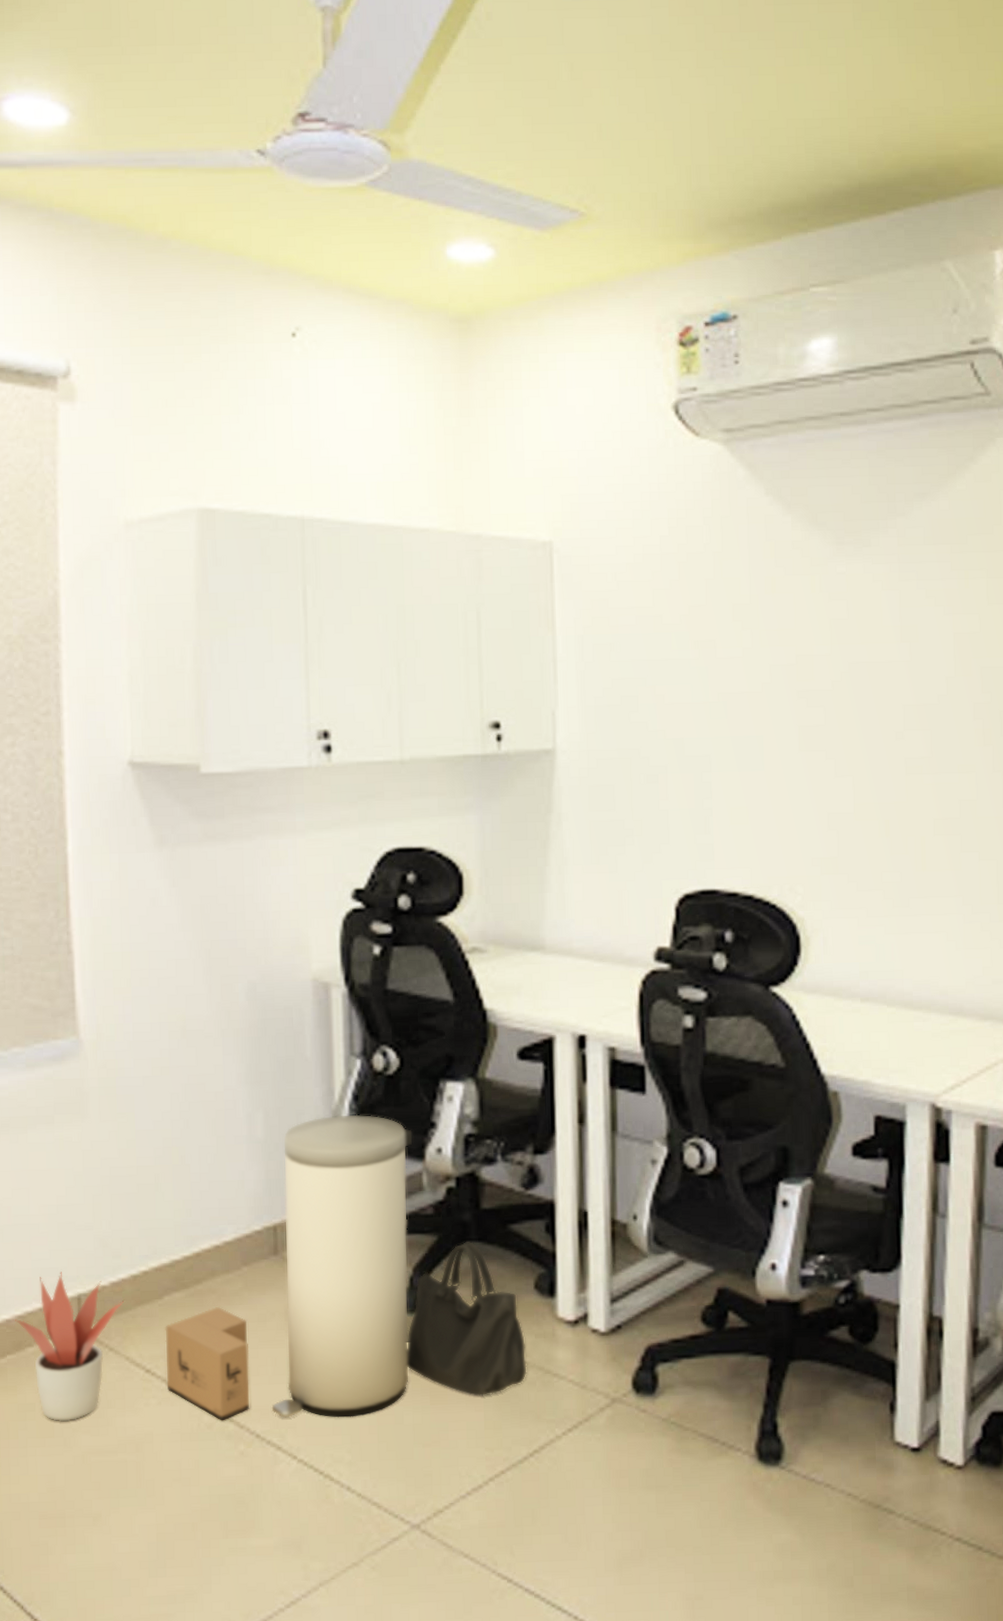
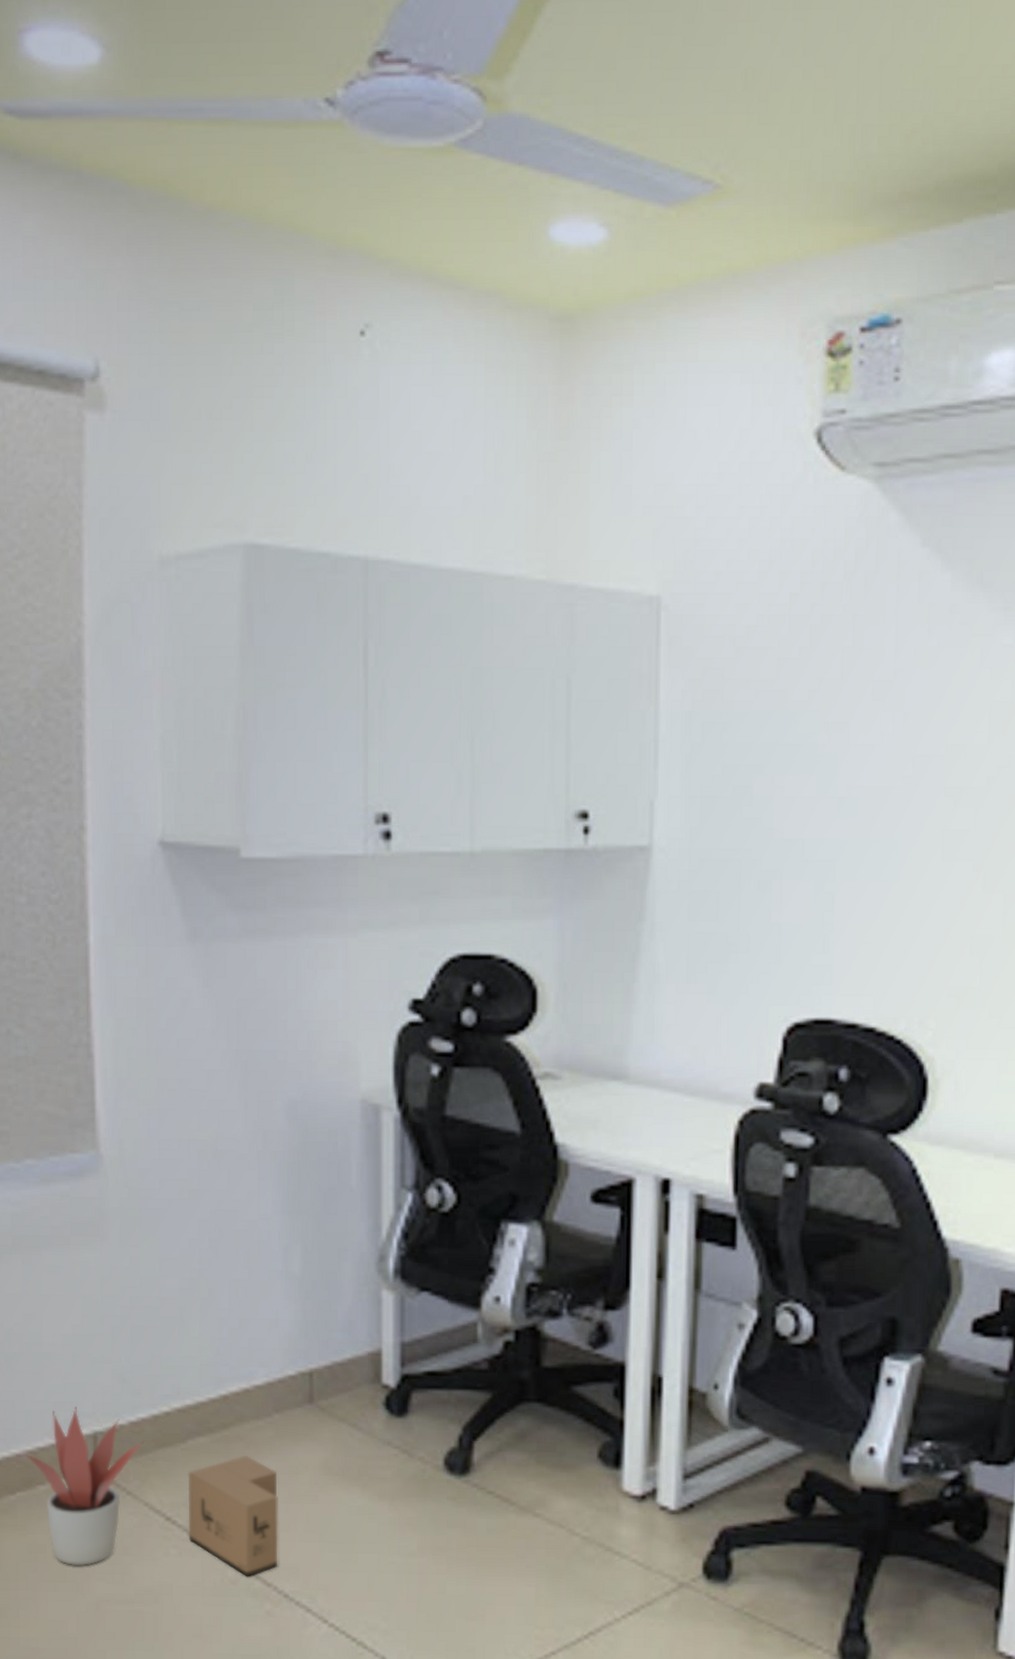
pedal bin: present [271,1114,413,1418] -> none [301,1254,468,1583]
handbag: present [406,1242,527,1396] -> none [451,1402,586,1570]

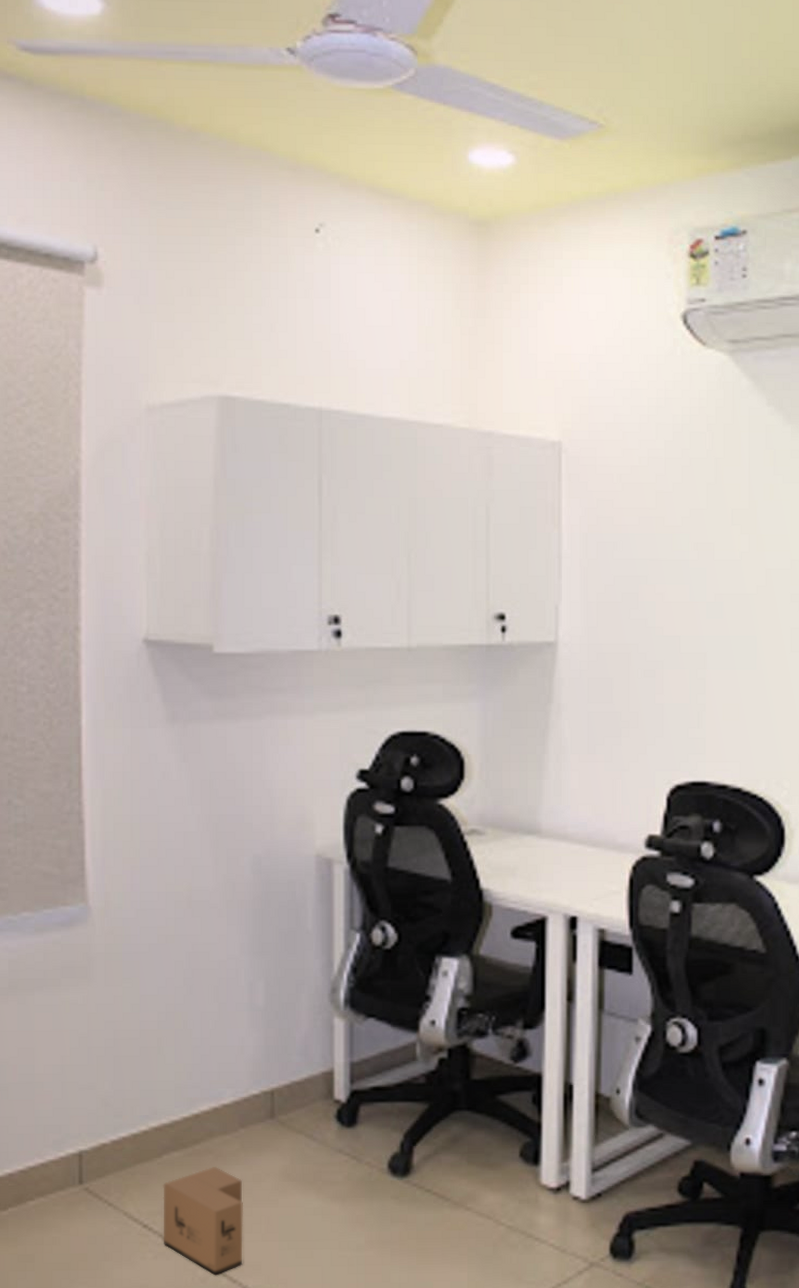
potted plant: present [23,1406,143,1567] -> none [15,1129,123,1273]

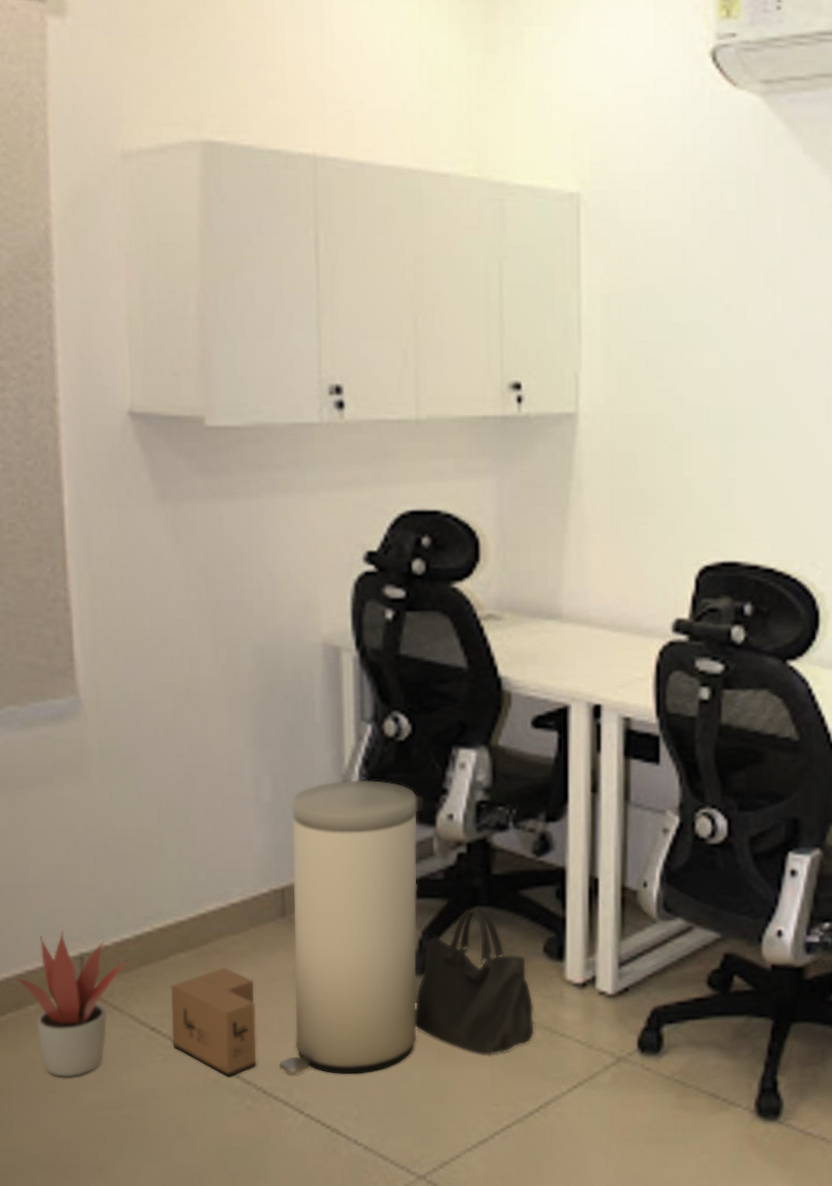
potted plant: none [15,1129,123,1273] -> present [13,931,127,1078]
pedal bin: none [263,986,408,1275] -> present [278,779,424,1075]
handbag: none [395,1110,510,1257] -> present [414,906,534,1054]

